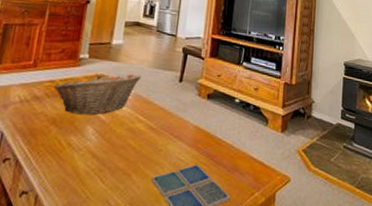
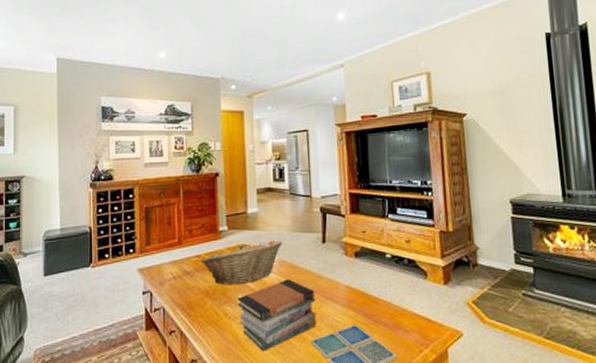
book stack: none [83,114,164,187] -> present [238,279,316,352]

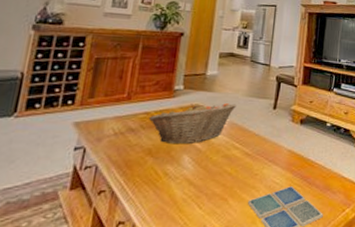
book stack: present [238,279,316,352] -> none [180,141,259,213]

